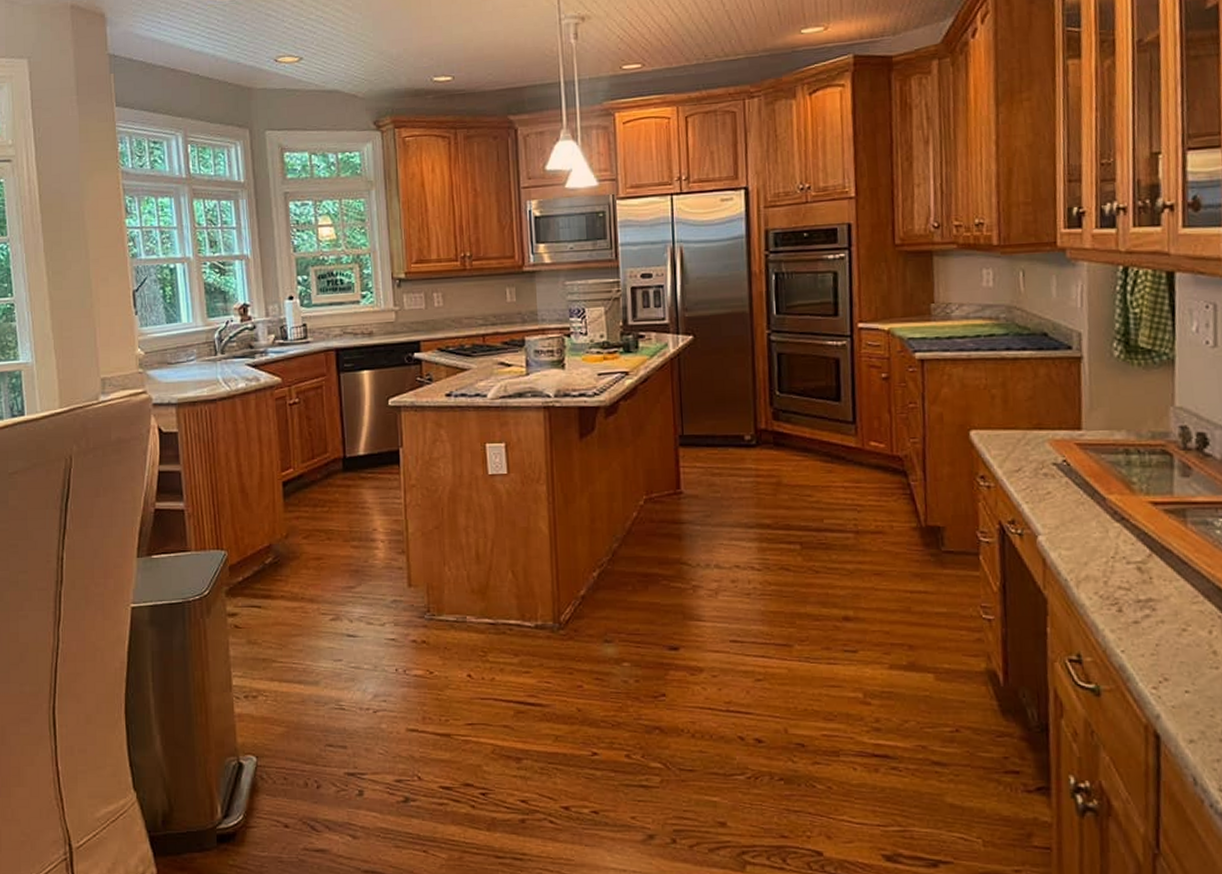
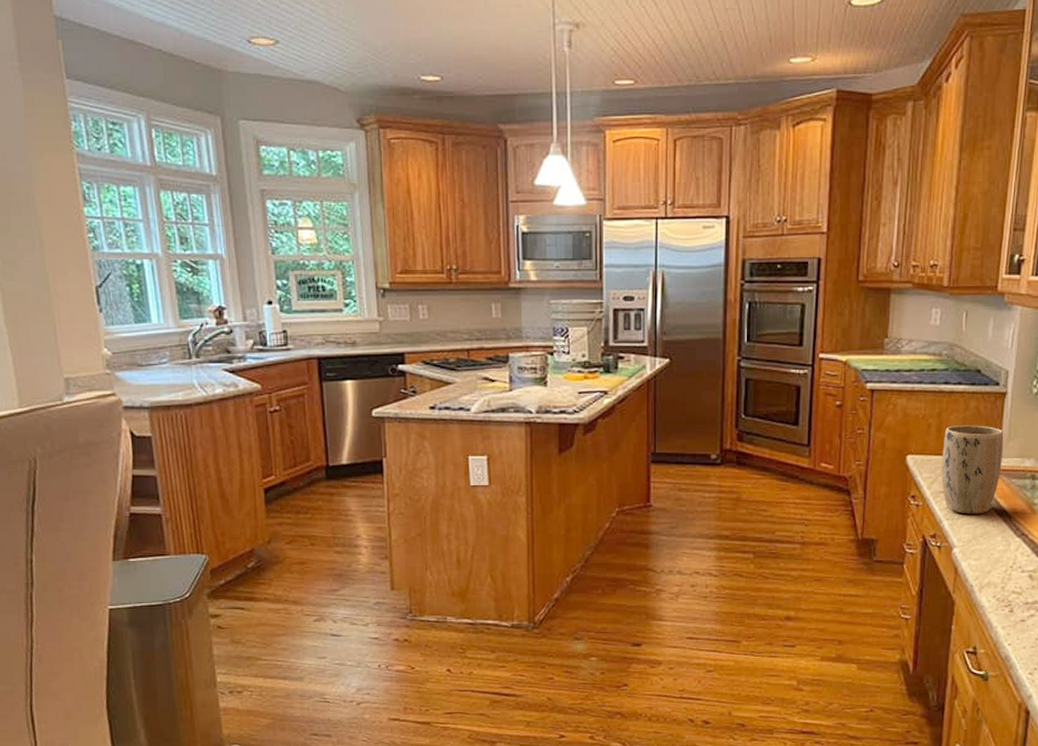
plant pot: none [1011,394,1087,496] -> present [941,425,1004,514]

